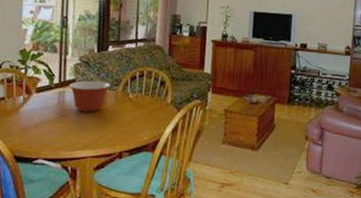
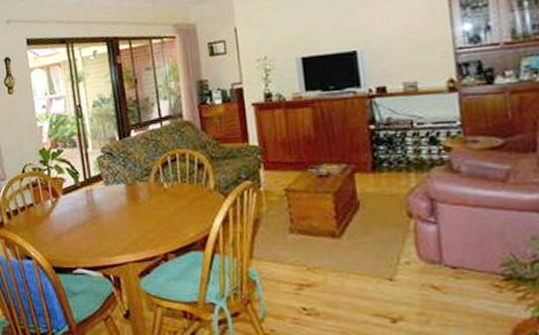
mixing bowl: present [69,81,111,112] -> none [95,173,141,211]

